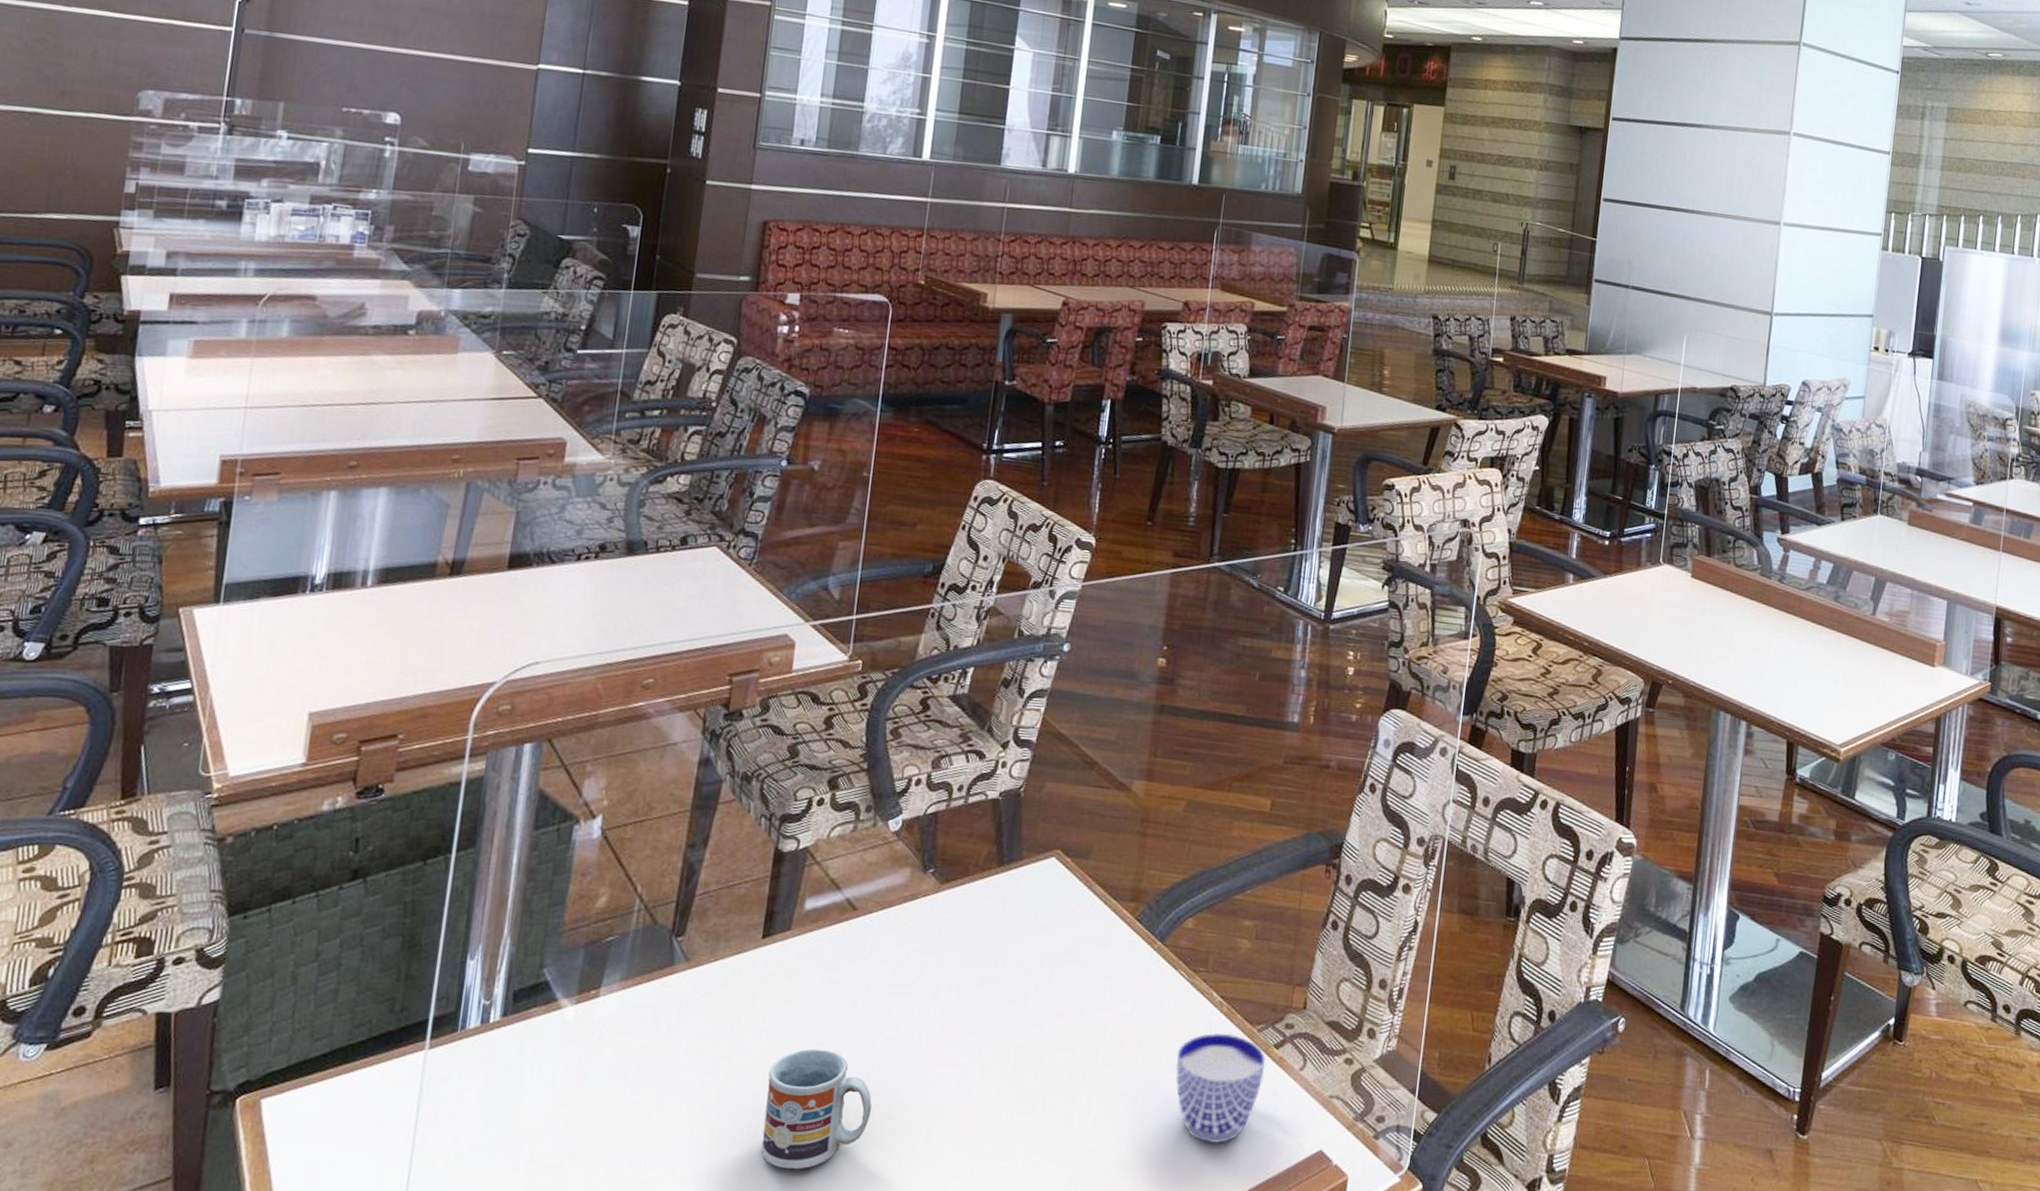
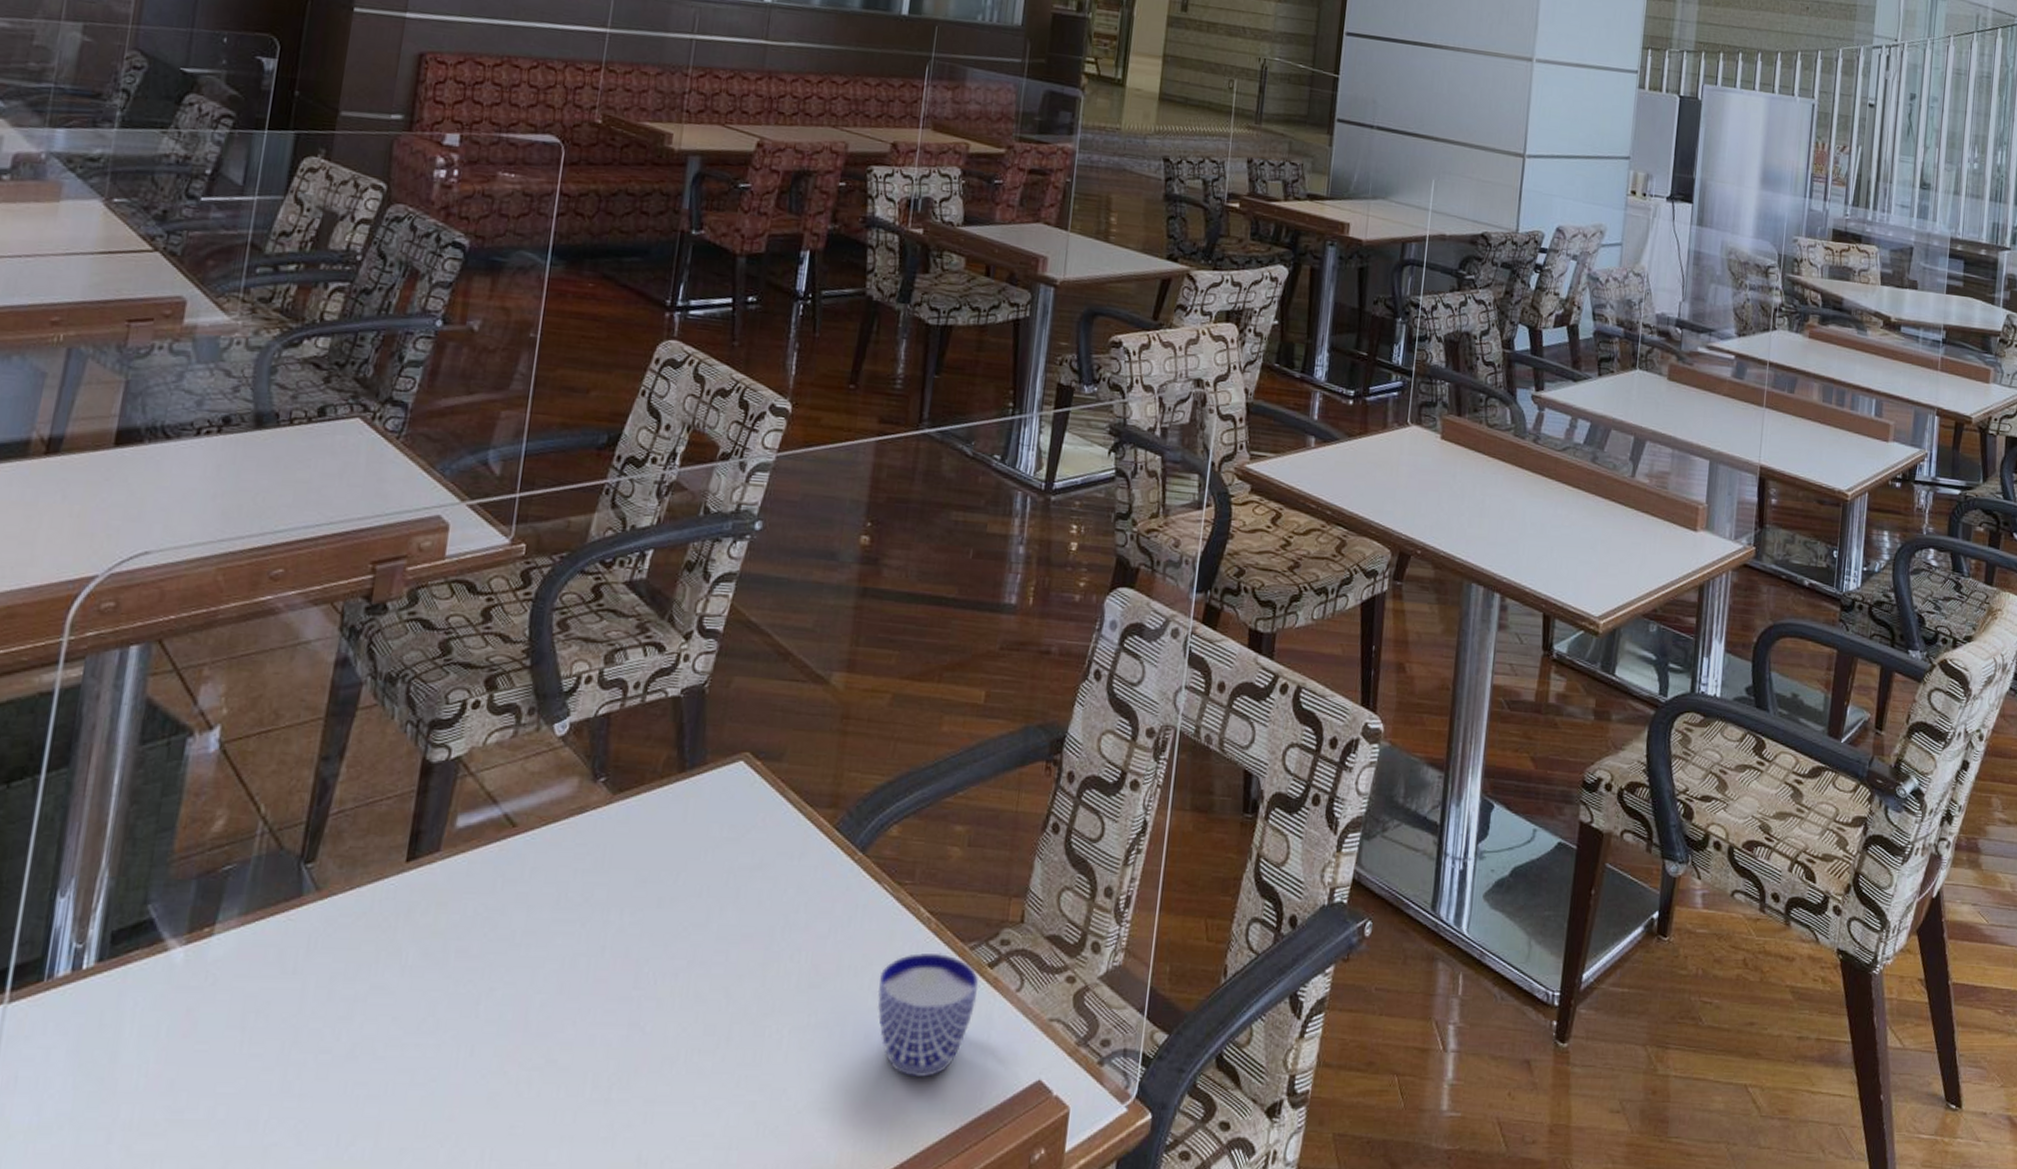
cup: present [761,1048,872,1170] -> none [402,986,532,1127]

